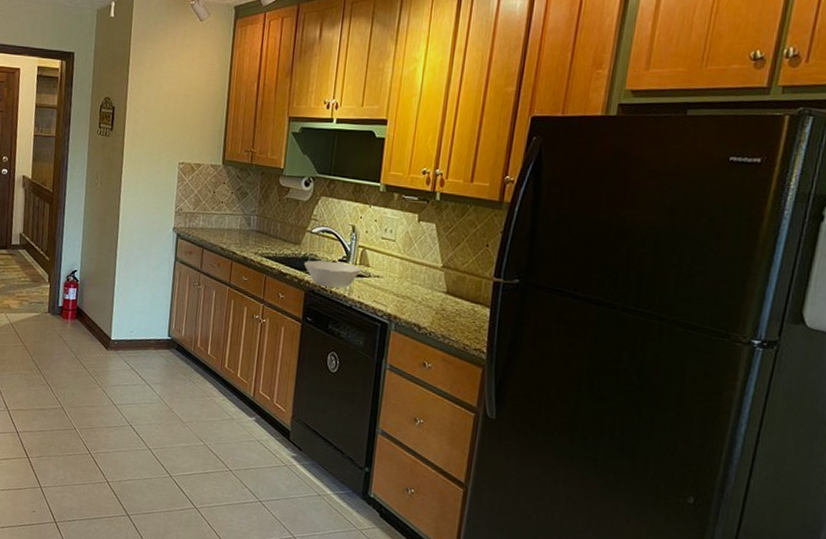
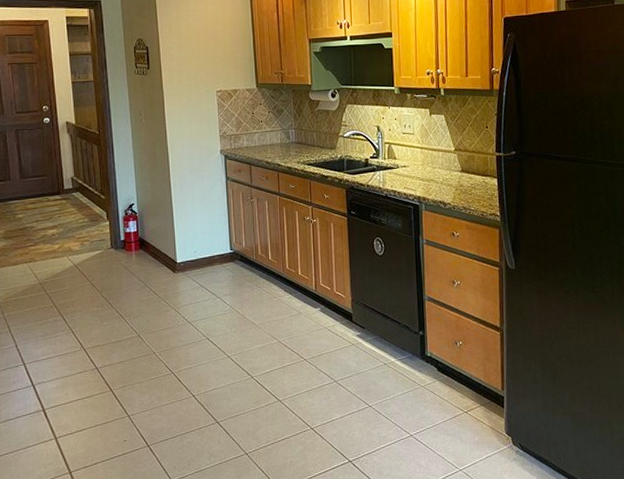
bowl: present [303,260,362,289] -> none [341,159,390,183]

